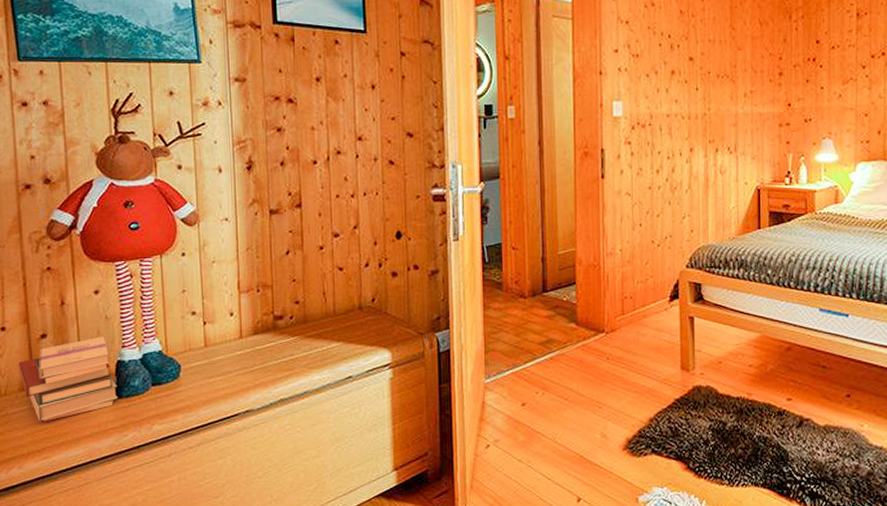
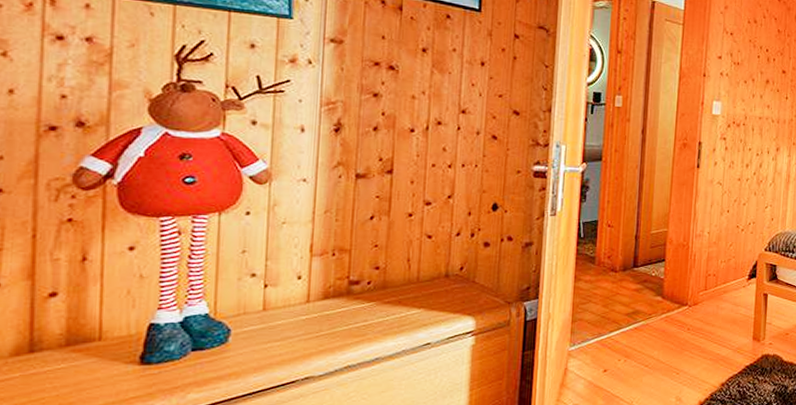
books: present [18,336,118,422] -> none [13,297,147,391]

